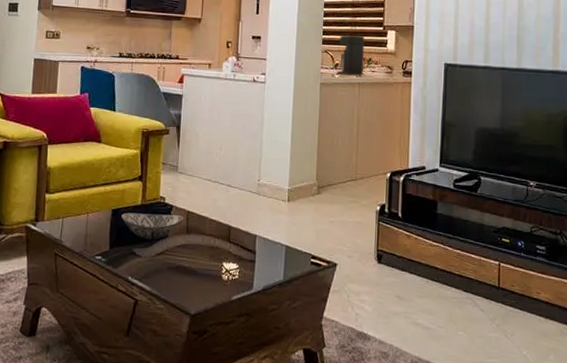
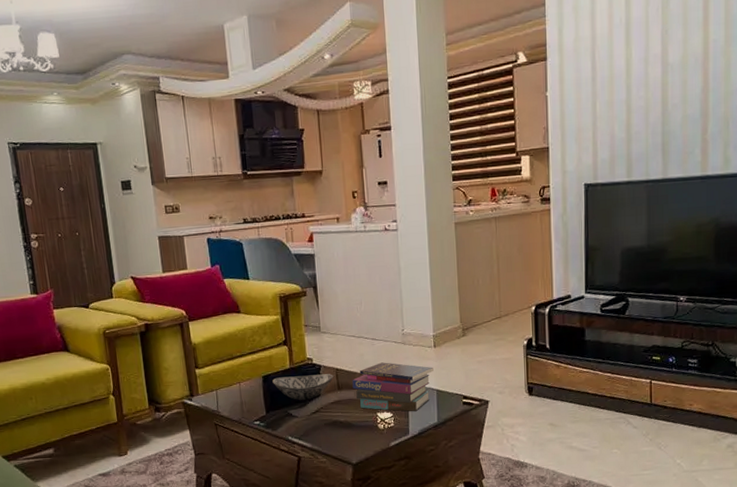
books: none [201,210,285,266] -> present [352,362,434,412]
coffee maker: present [336,34,364,77] -> none [470,165,500,212]

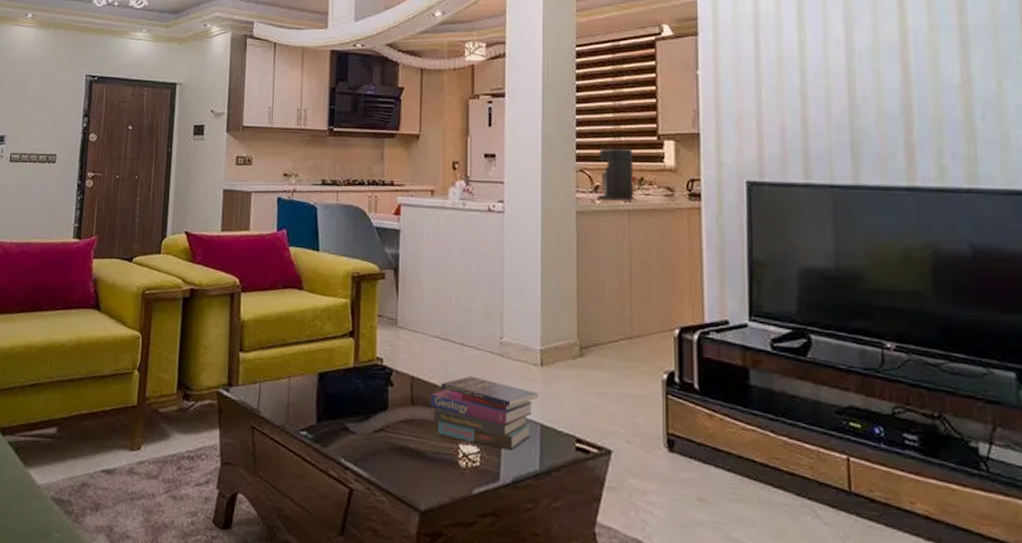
decorative bowl: present [272,374,334,400] -> none [330,377,407,412]
coffee maker: none [470,165,500,212] -> present [597,148,634,202]

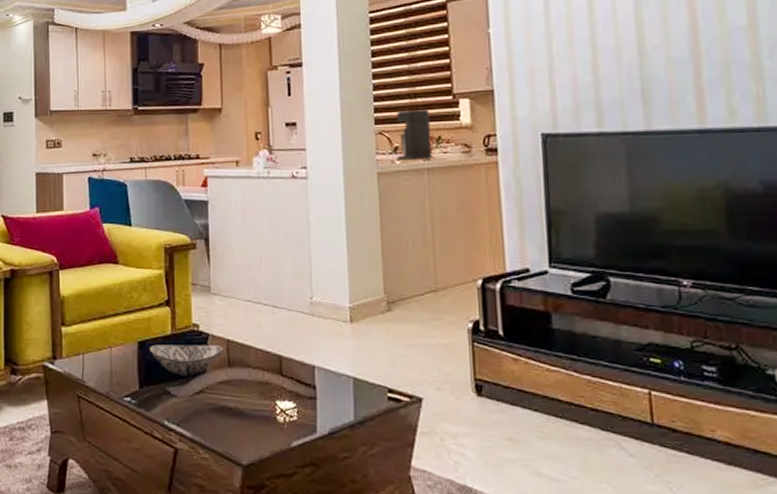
decorative bowl: none [330,377,407,412] -> present [150,344,224,376]
books: present [430,376,538,451] -> none [246,336,350,404]

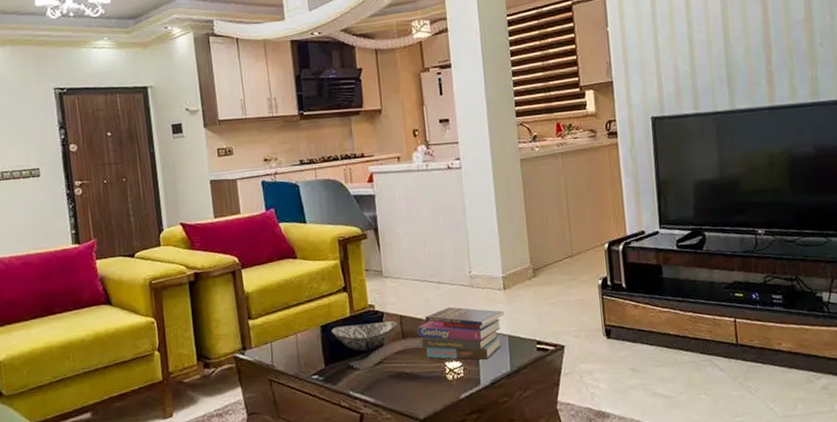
books: none [246,336,350,404] -> present [417,307,504,361]
coffee maker: present [396,108,433,161] -> none [534,100,566,147]

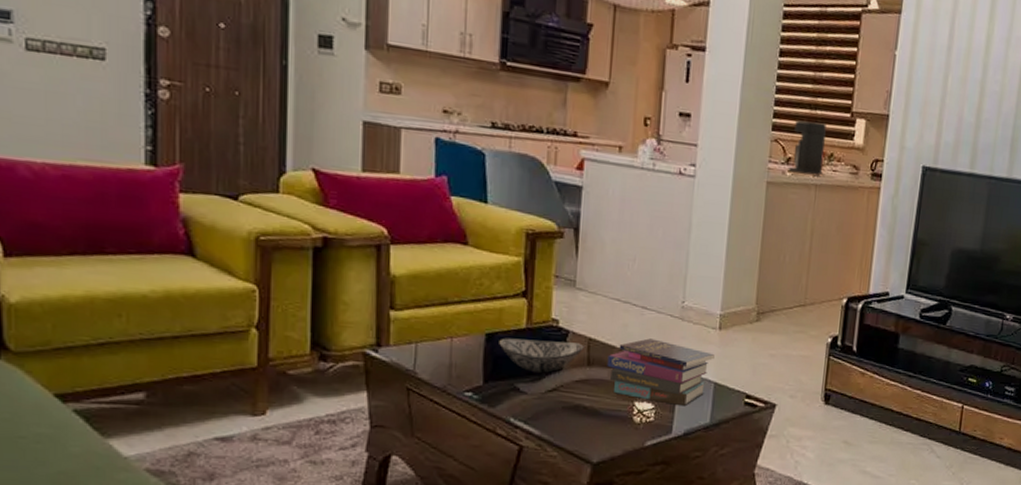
coffee maker: none [534,100,566,147] -> present [788,120,826,176]

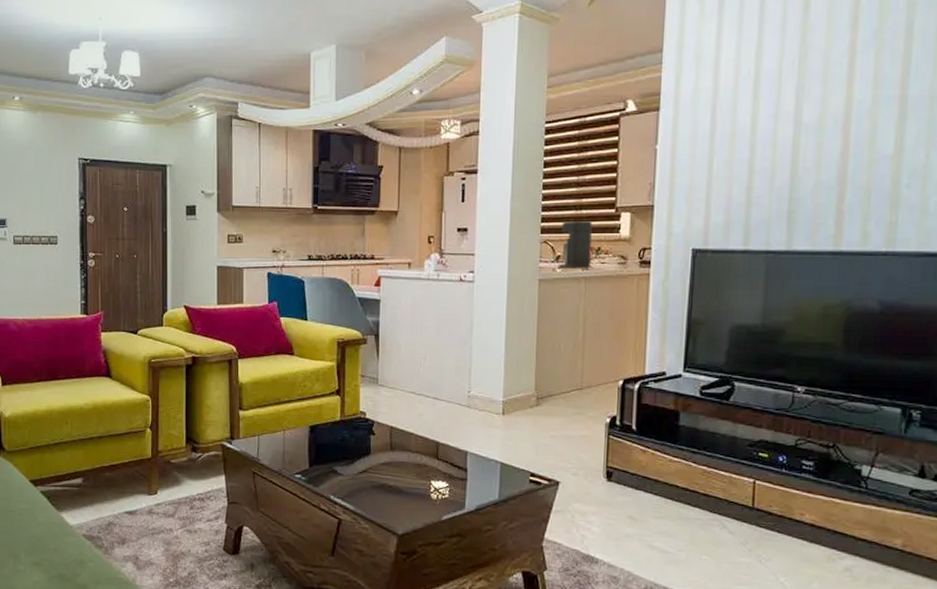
decorative bowl: present [499,338,584,373] -> none [320,429,387,457]
books: present [607,338,715,407] -> none [407,425,500,485]

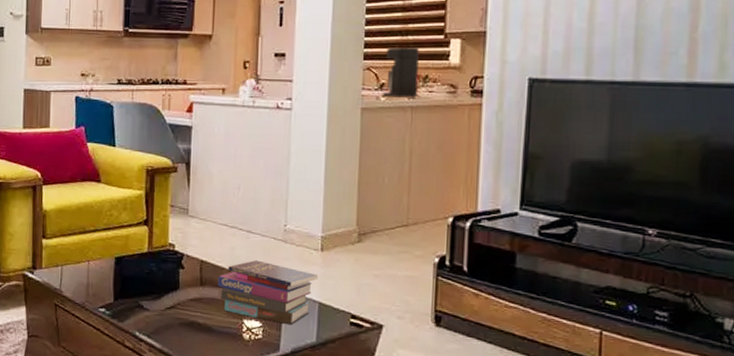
books: none [407,425,500,485] -> present [218,260,318,325]

